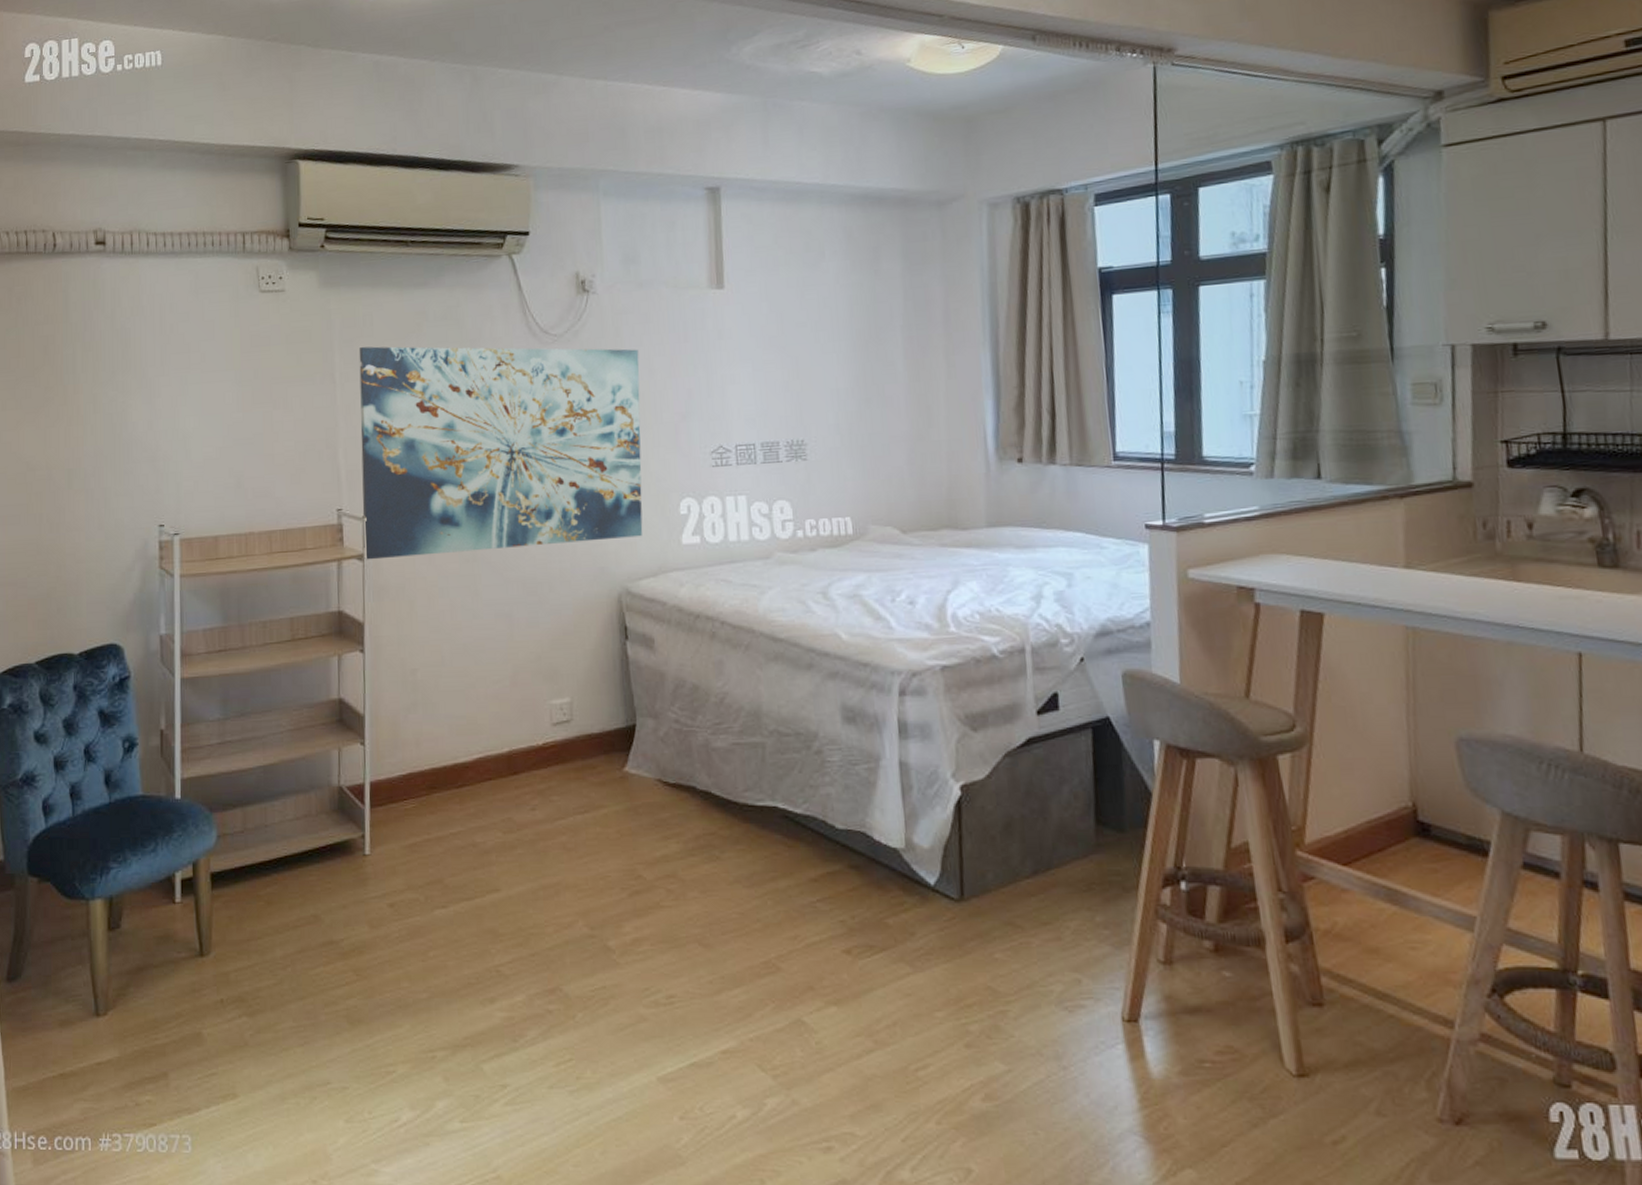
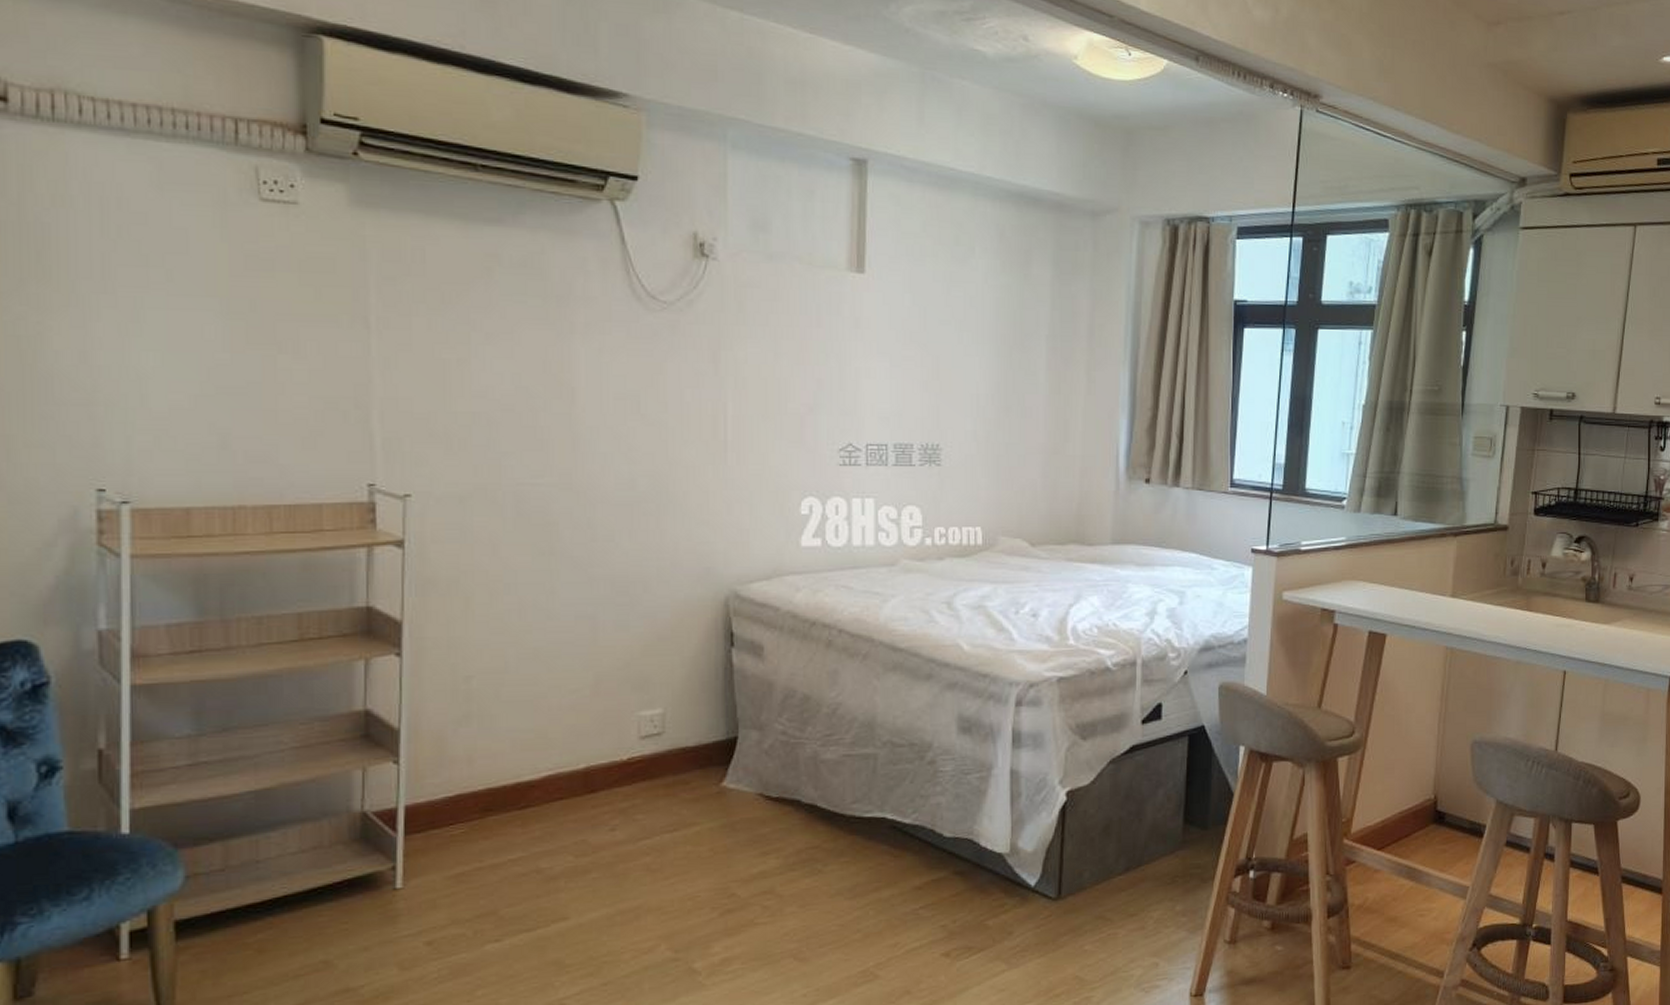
wall art: present [358,346,643,560] -> none [404,287,764,547]

